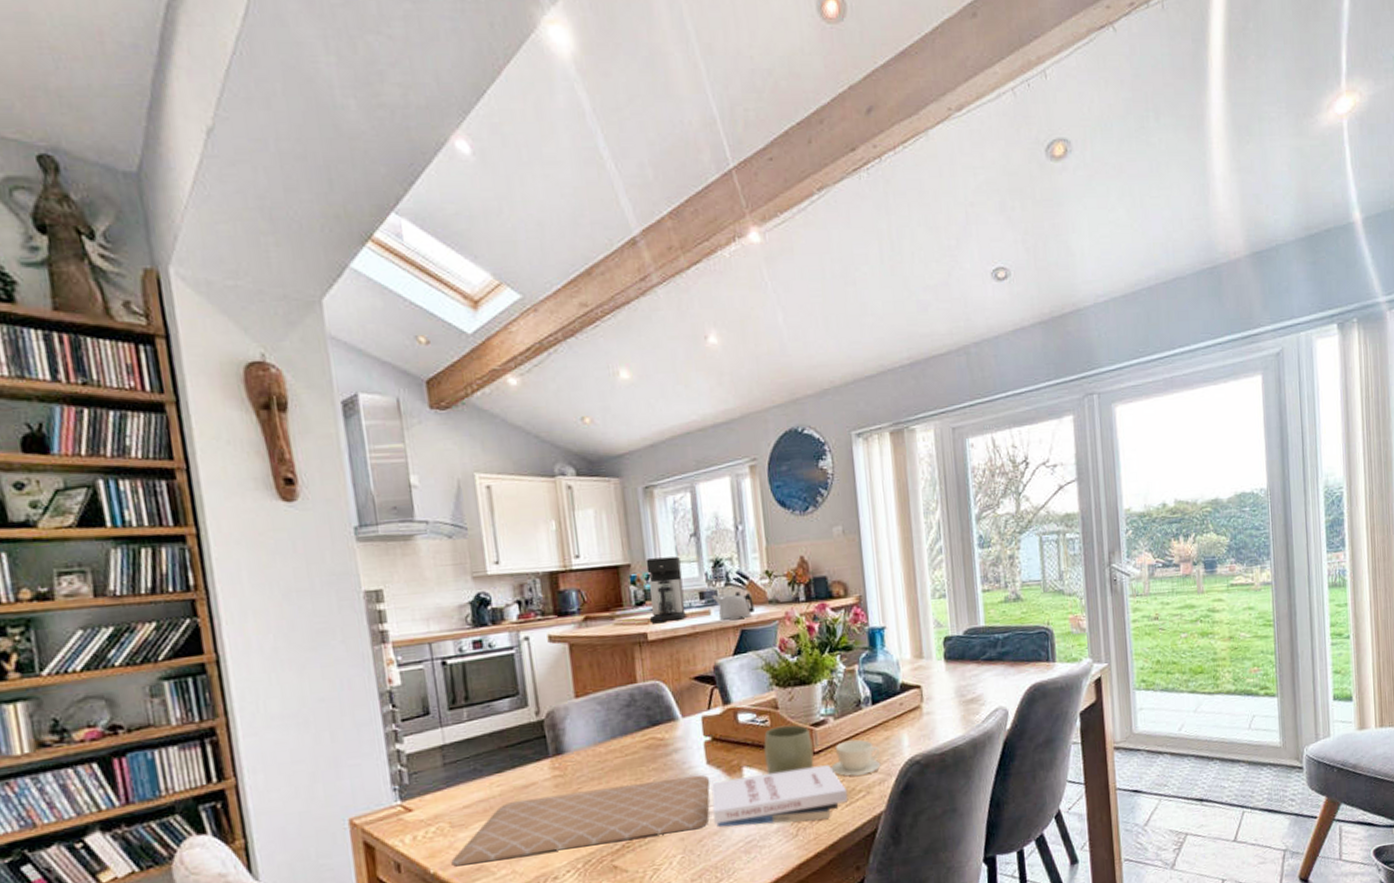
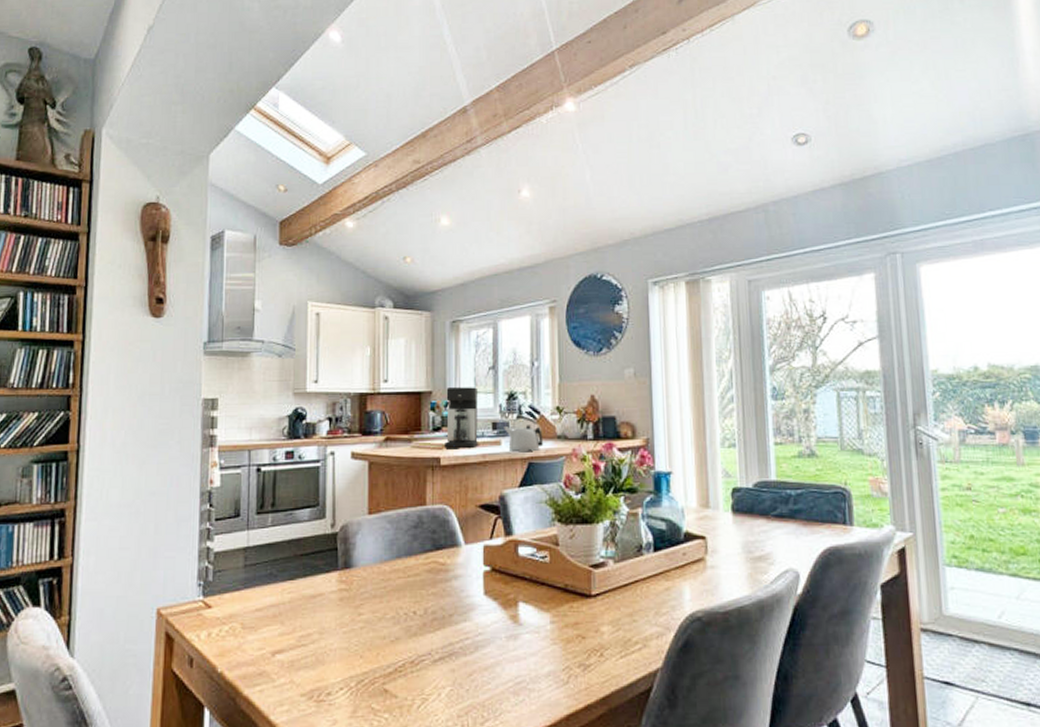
placemat: present [451,775,710,866] -> none [237,605,484,669]
books: present [710,765,849,828] -> none [485,610,624,670]
mug: present [763,725,814,774] -> none [541,563,591,613]
teacup: present [831,739,881,776] -> none [607,587,660,625]

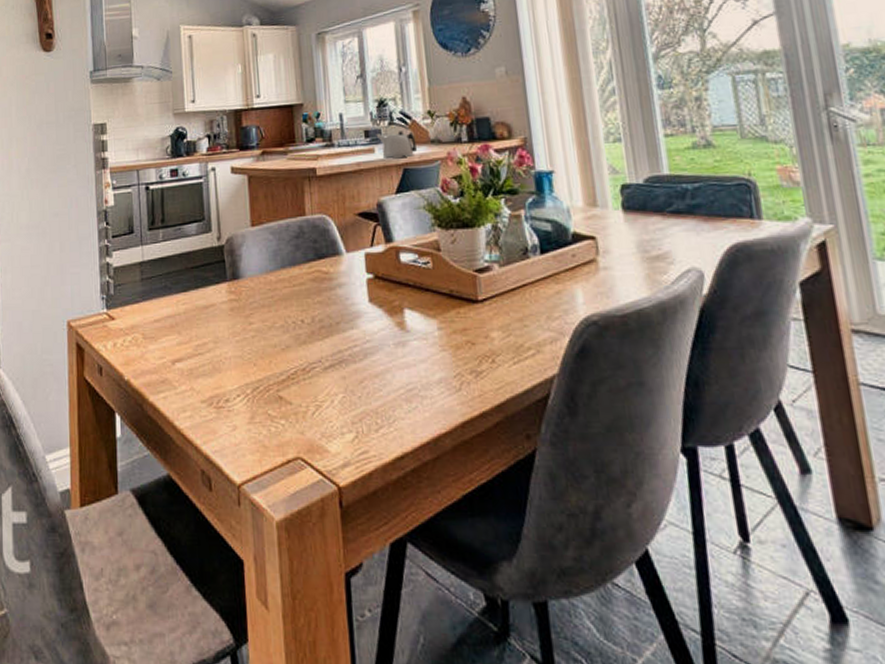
coffee maker: present [443,387,478,450] -> none [316,96,352,160]

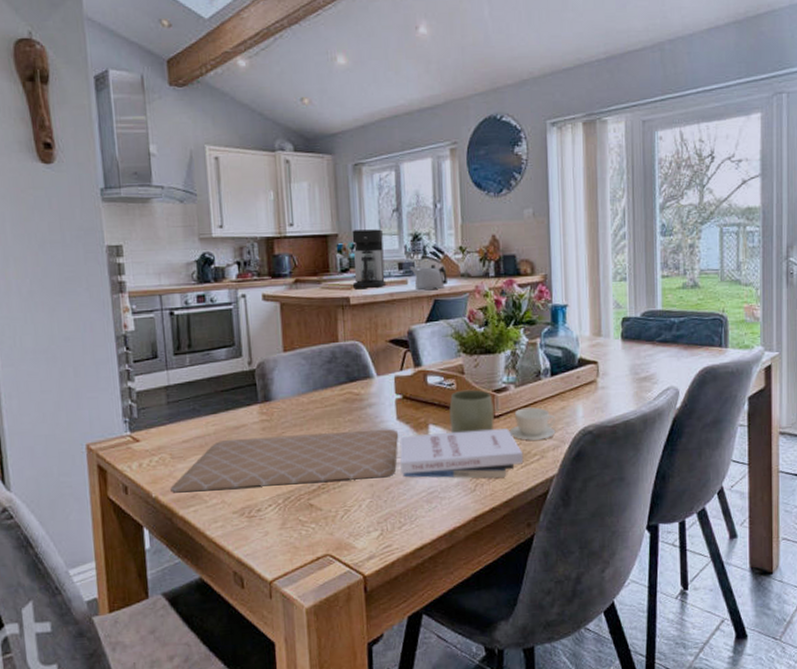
placemat: none [142,312,371,377] -> present [170,429,398,493]
coffee maker: none [316,96,352,160] -> present [352,229,385,290]
books: none [372,316,516,376] -> present [399,428,524,478]
mug: none [425,269,478,319] -> present [449,389,494,433]
teacup: none [496,291,552,331] -> present [509,407,556,440]

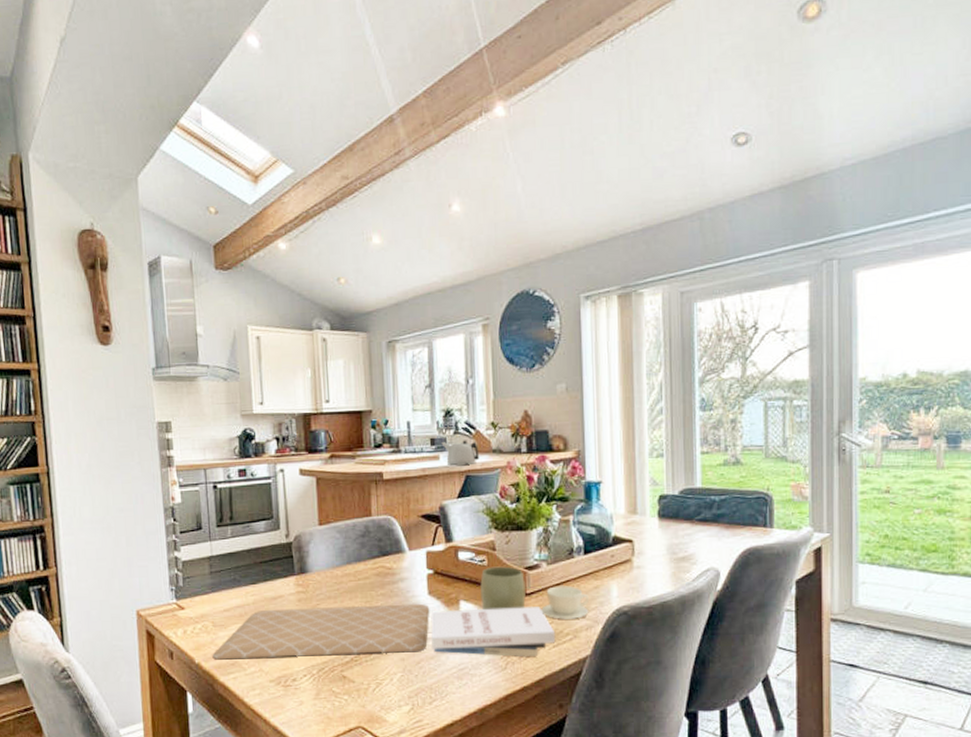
coffee maker: present [352,229,385,290] -> none [385,405,418,465]

